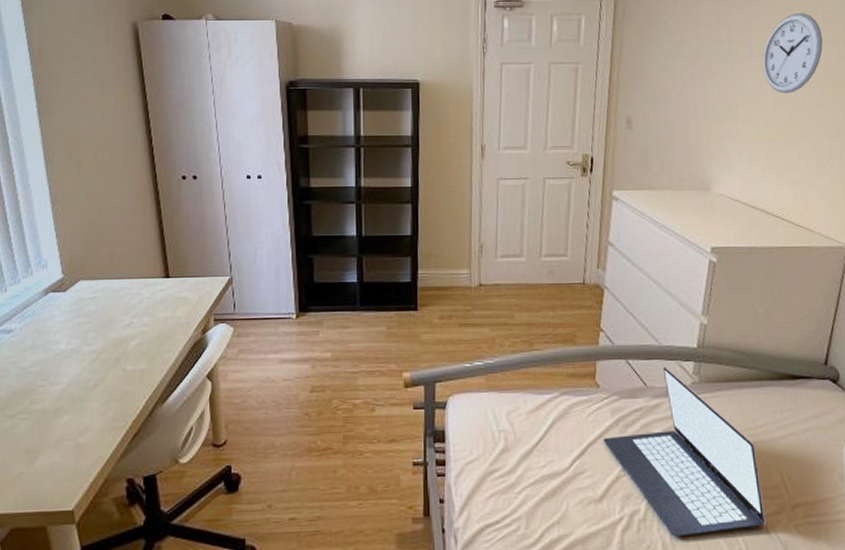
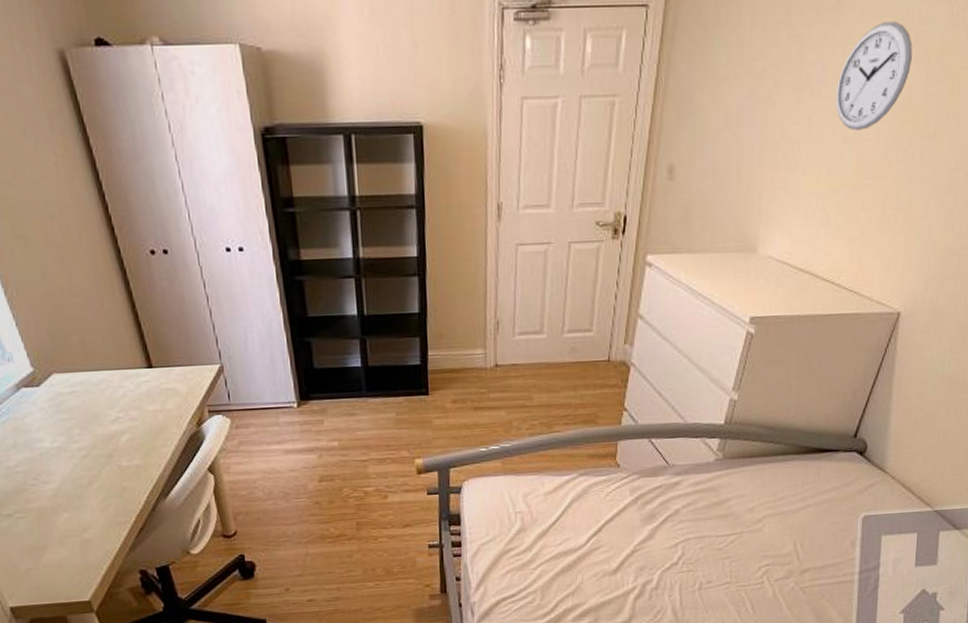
laptop: present [603,366,766,537] -> none [621,444,774,602]

